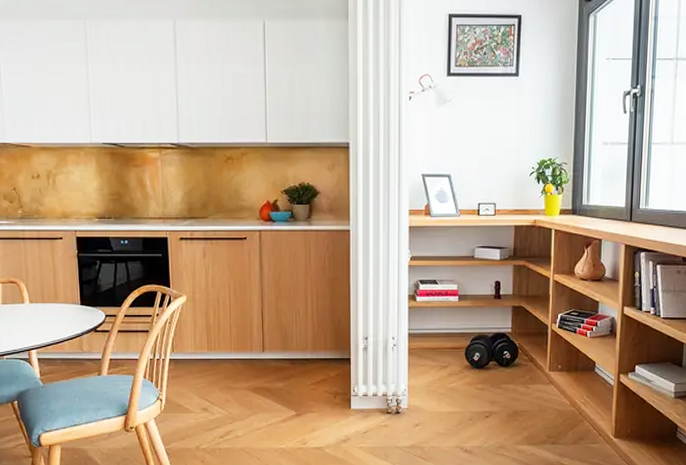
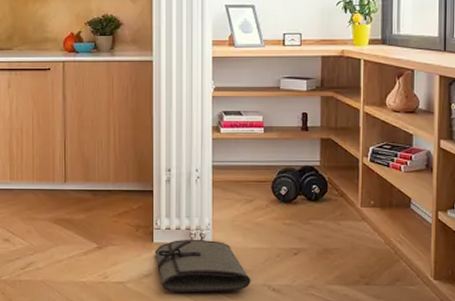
tool roll: none [352,404,445,456] -> present [155,239,251,293]

